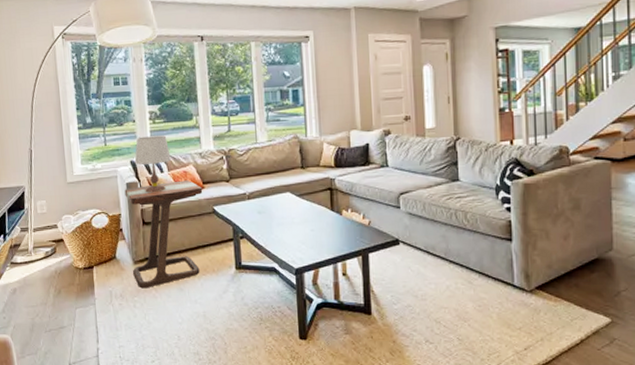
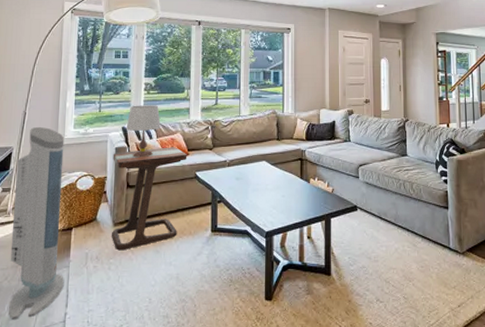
air purifier: none [31,165,93,353] -> present [9,127,65,319]

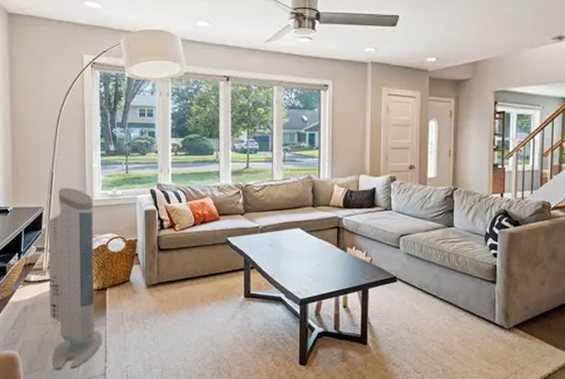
side table: present [112,147,187,251] -> none [143,211,218,312]
table lamp: present [126,105,161,158] -> none [154,167,190,221]

